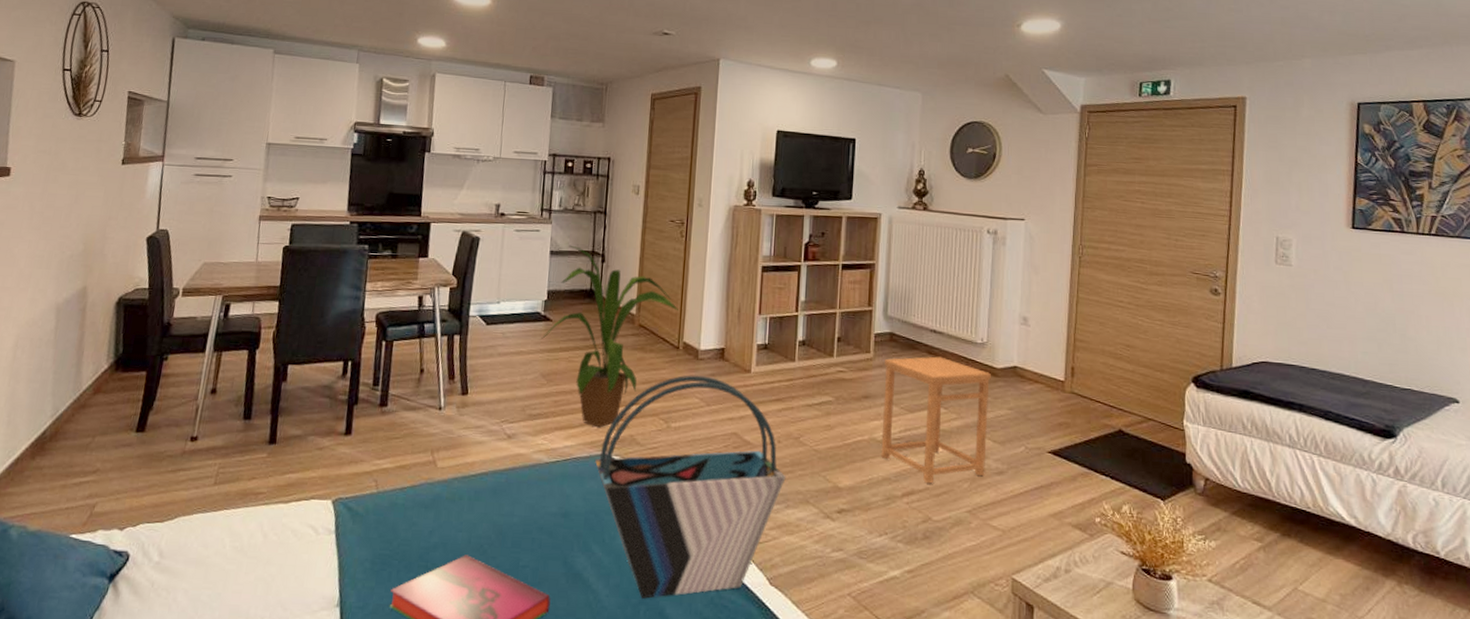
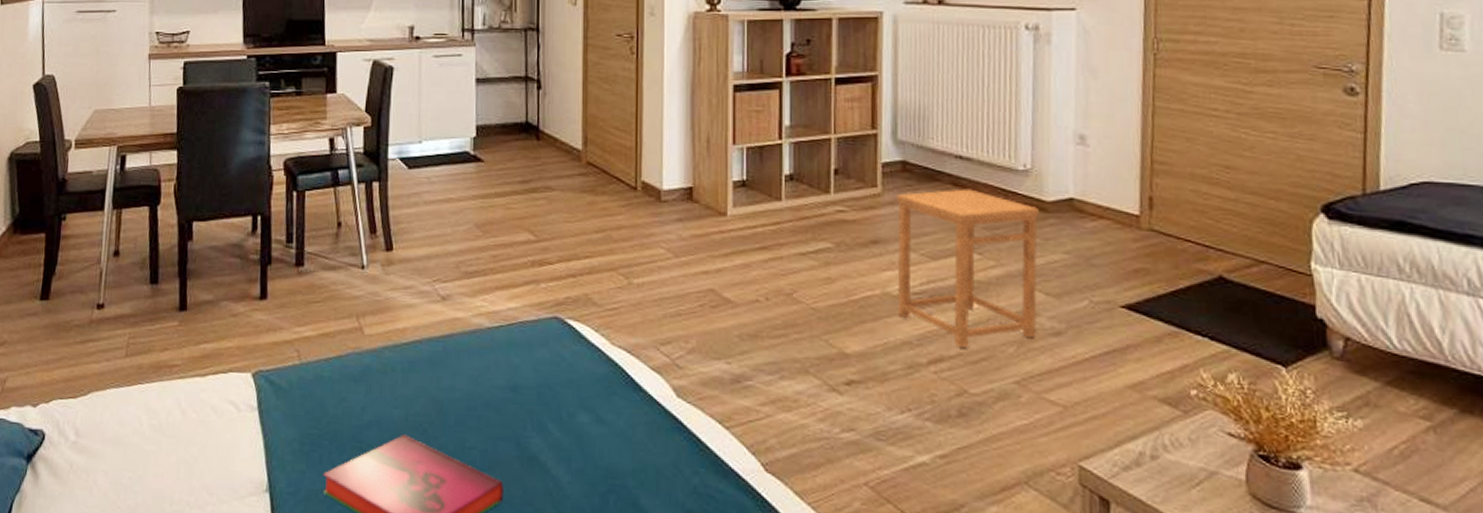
house plant: present [541,245,678,428] -> none [472,70,633,286]
tote bag: present [594,375,786,599] -> none [544,220,778,487]

